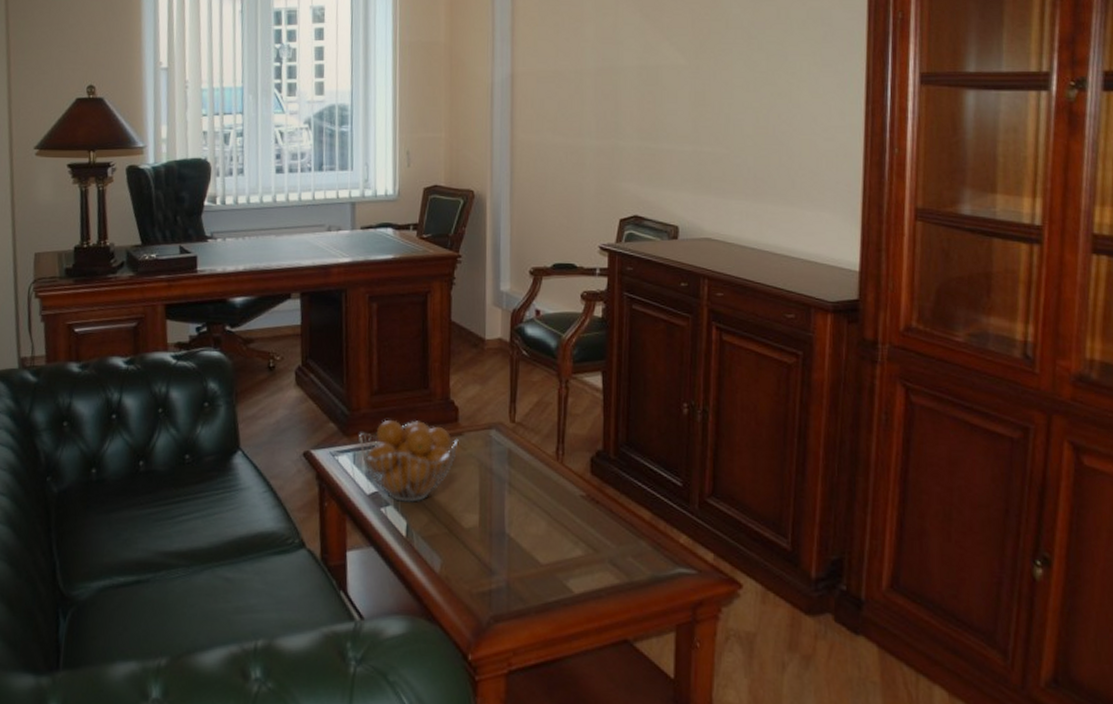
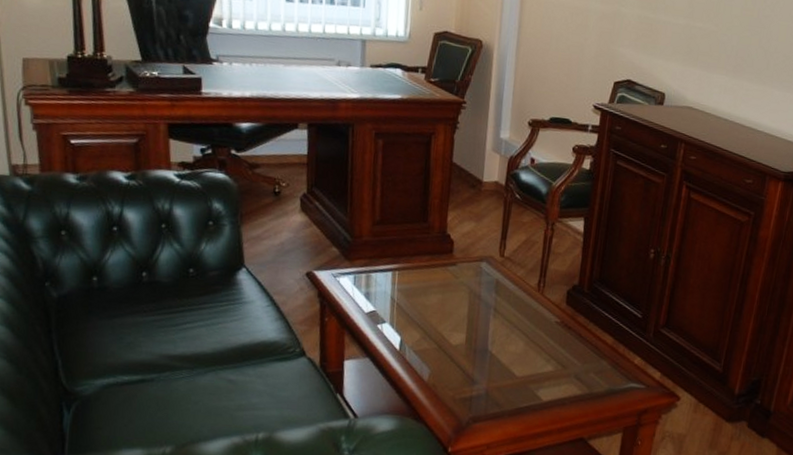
fruit basket: present [359,419,459,502] -> none [359,247,452,321]

